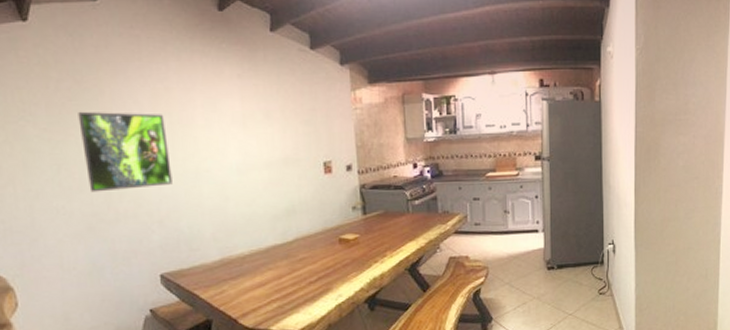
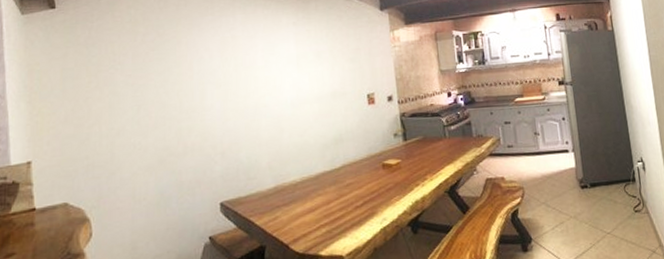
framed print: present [78,111,173,193] -> none [158,58,235,129]

